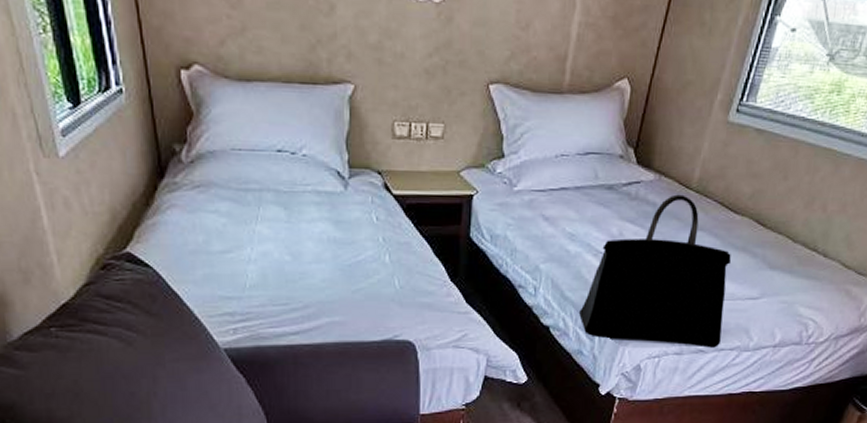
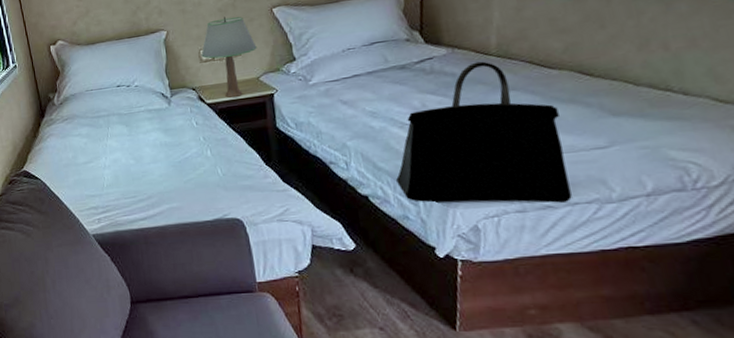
table lamp: none [395,82,464,193] -> present [201,17,257,99]

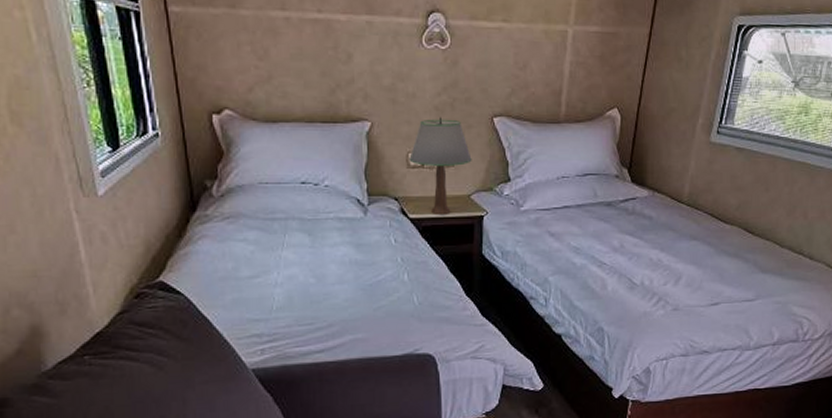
handbag: present [396,61,572,204] -> none [589,208,725,350]

